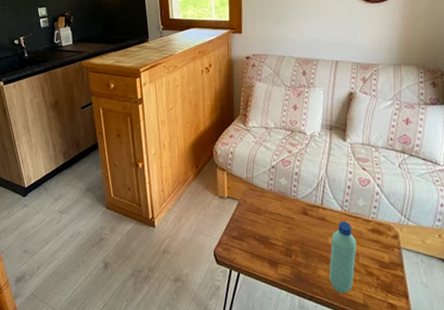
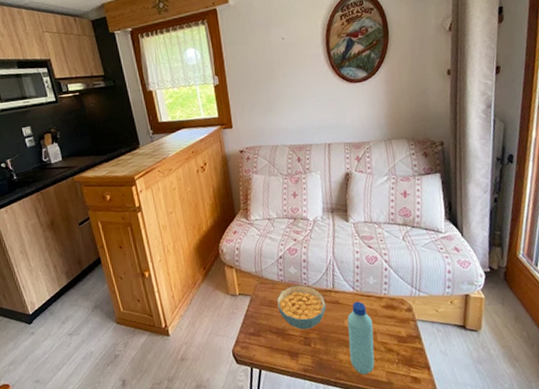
cereal bowl: none [264,196,312,241] -> present [277,285,326,330]

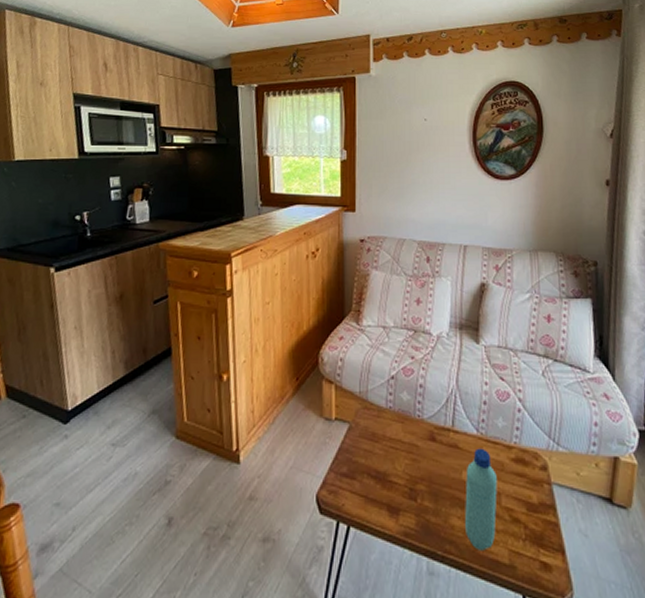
cereal bowl: present [277,285,326,330] -> none [382,417,442,478]

